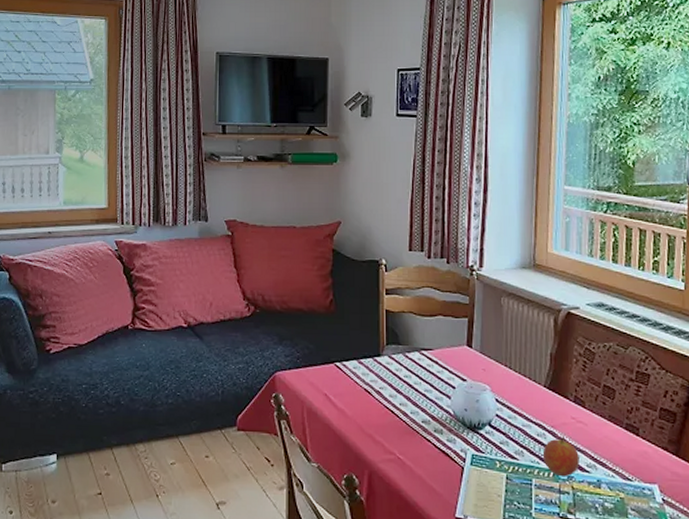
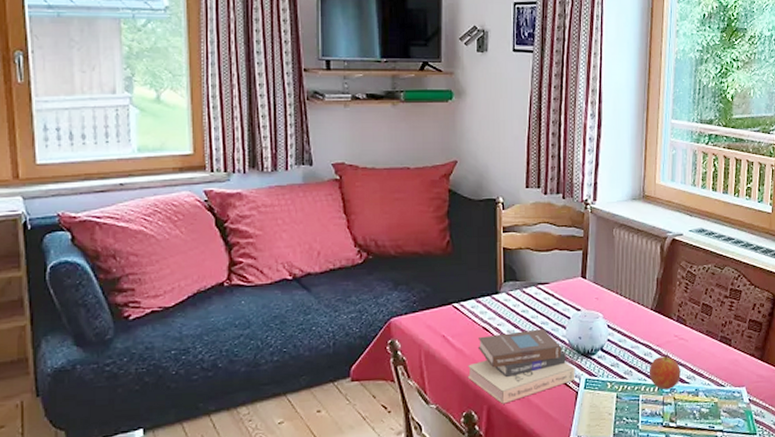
books: none [348,396,461,471] -> present [467,328,575,404]

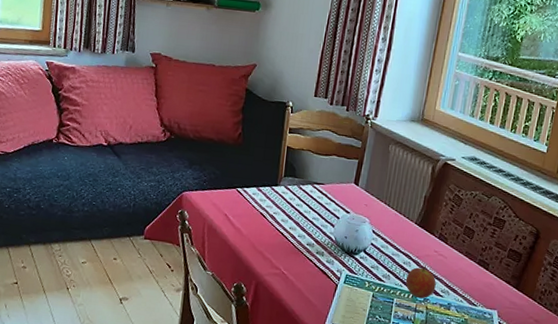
books: present [467,328,575,404] -> none [241,220,338,283]

